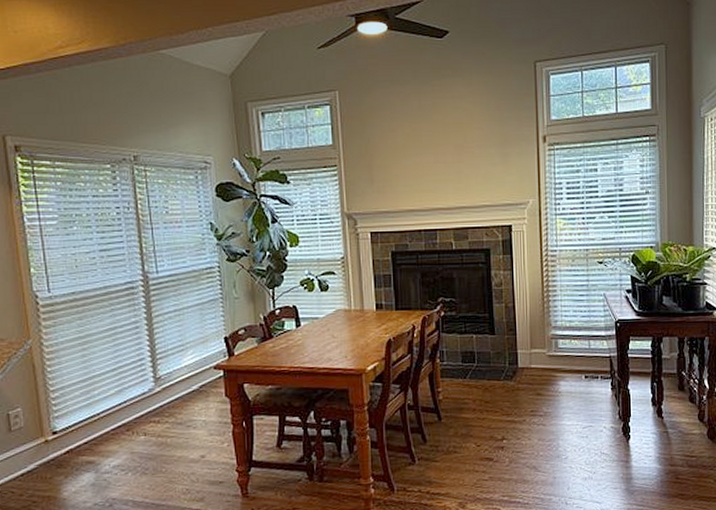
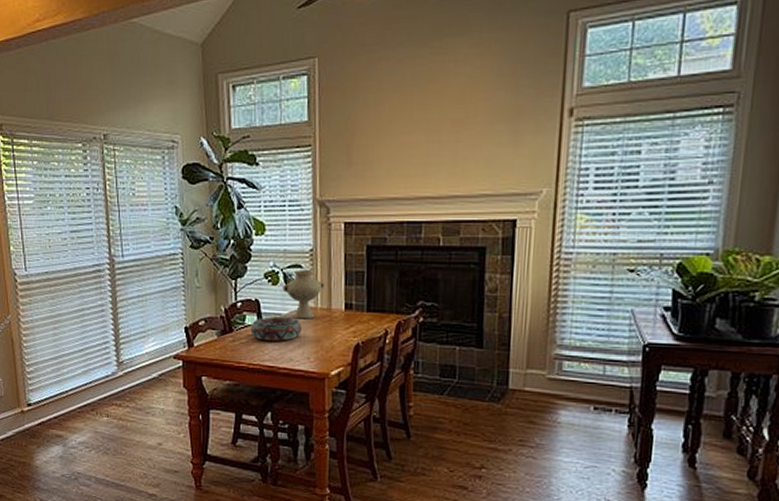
decorative bowl: none [289,320,338,344] -> present [250,316,302,341]
vase: none [318,276,356,321] -> present [282,270,325,319]

